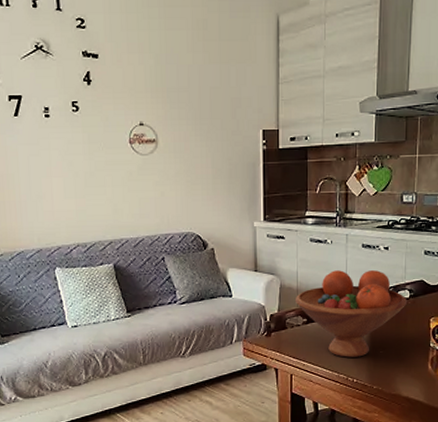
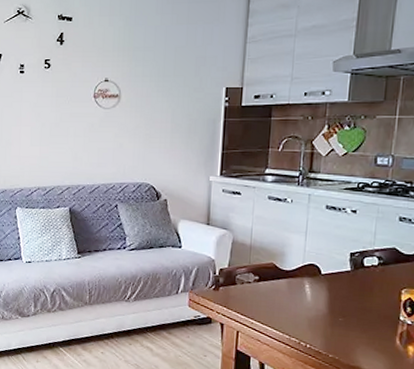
fruit bowl: present [296,270,408,358] -> none [248,230,376,322]

